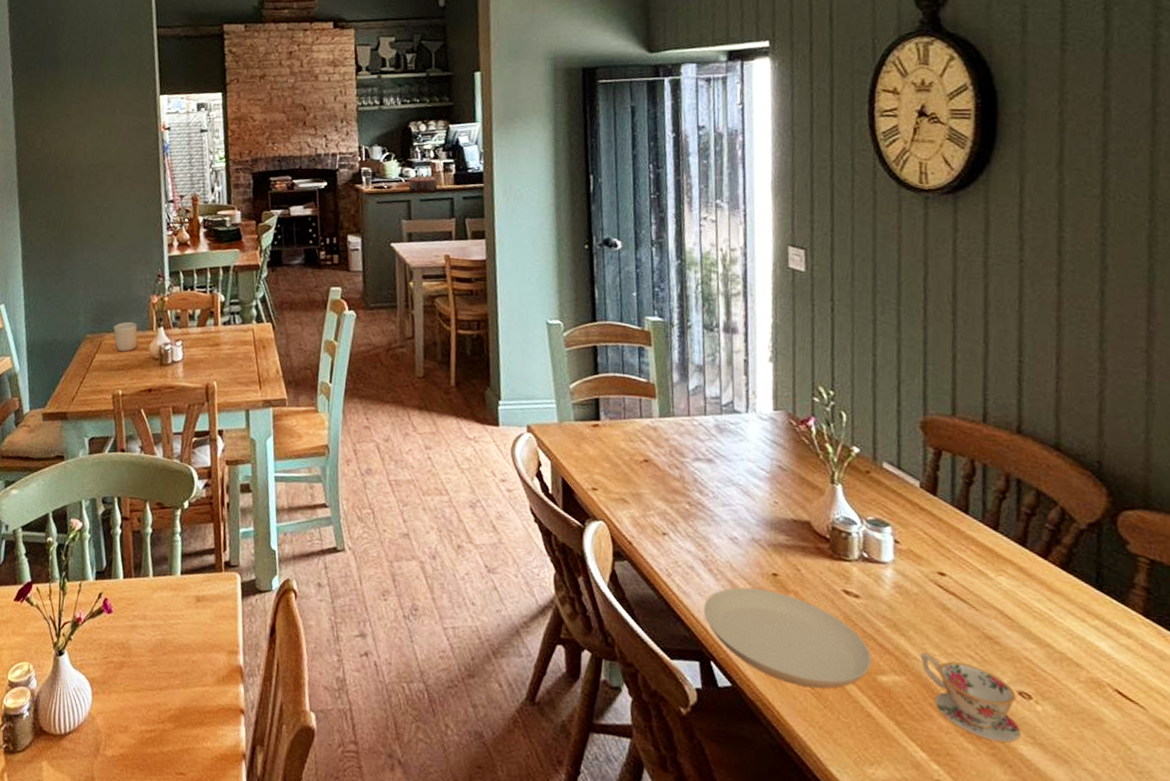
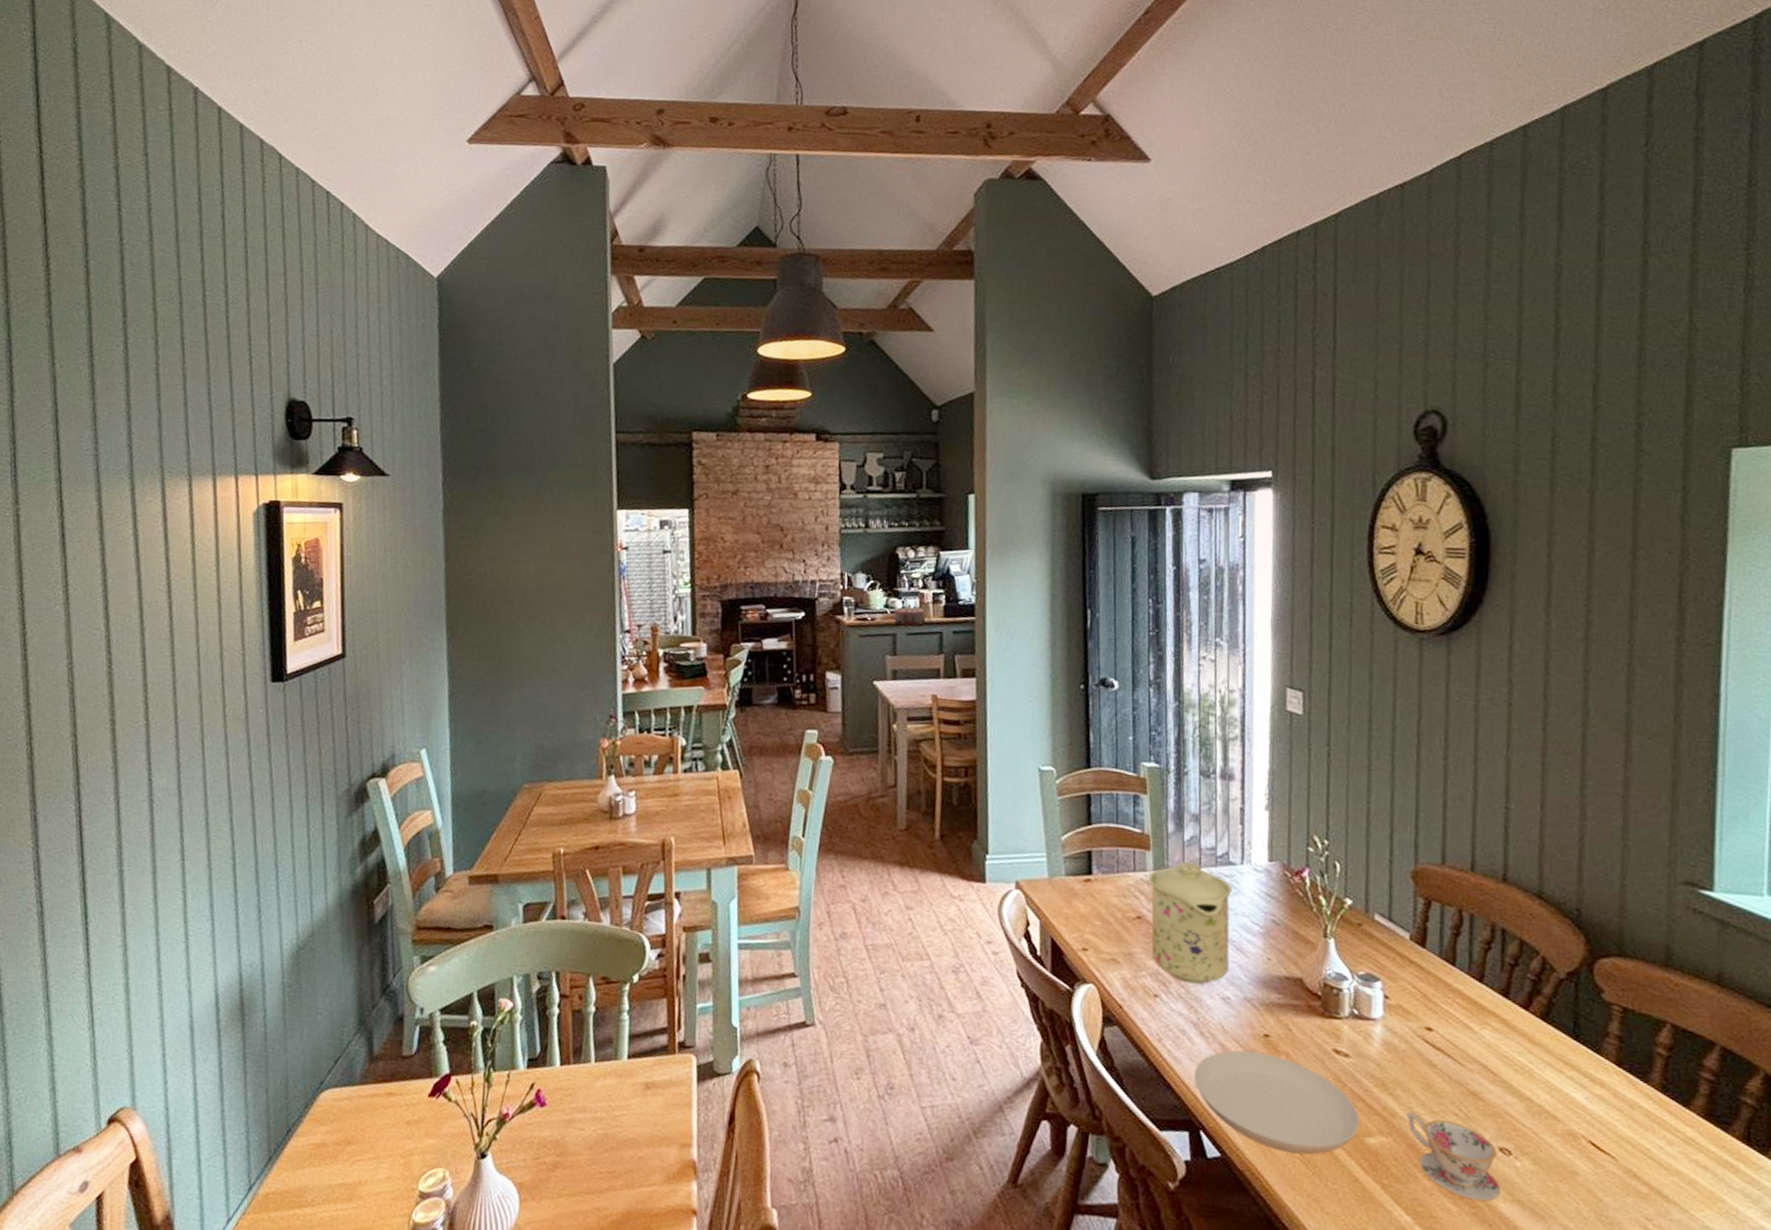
mug: present [113,321,138,352] -> none [556,769,585,804]
mug: none [654,409,737,525] -> present [1148,861,1232,985]

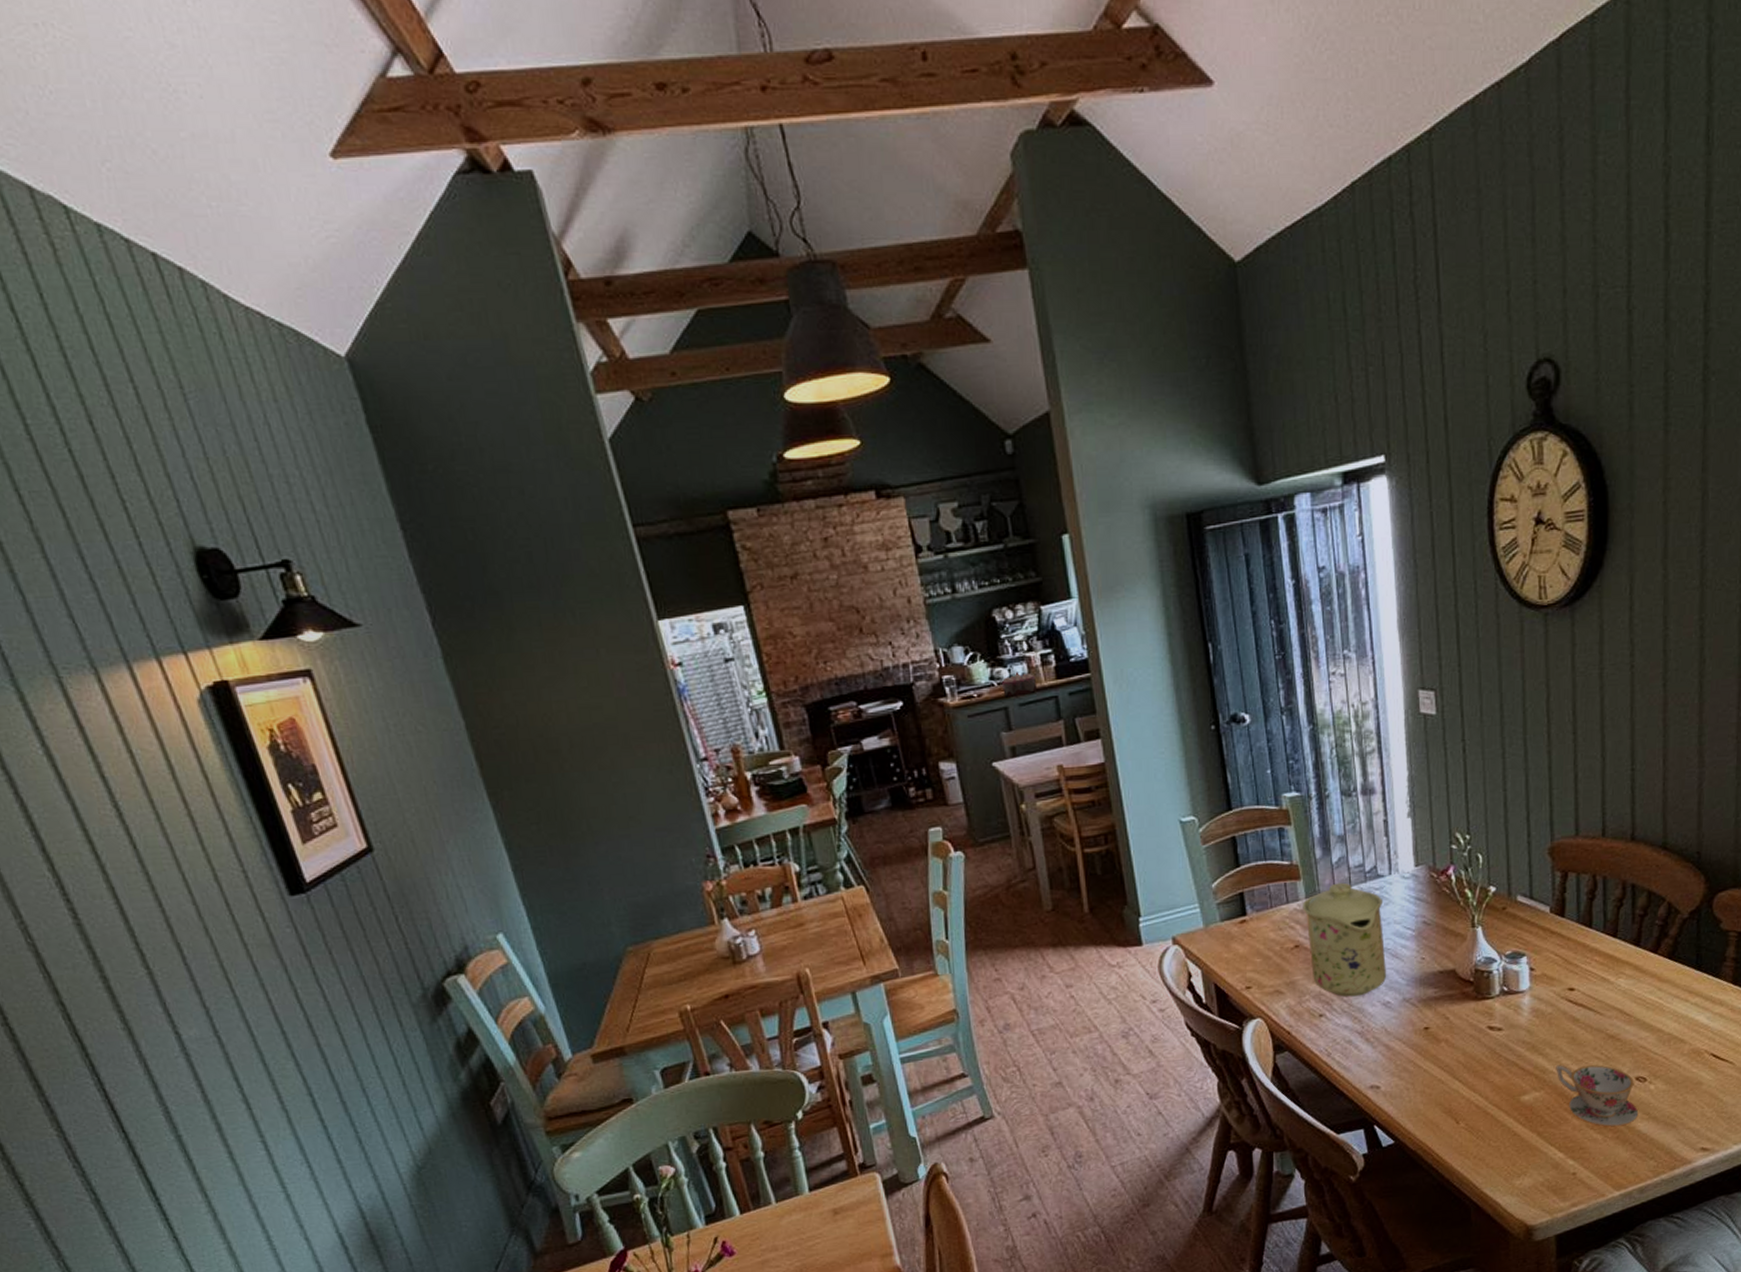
saucer: present [1194,1050,1360,1155] -> none [1364,1044,1516,1126]

